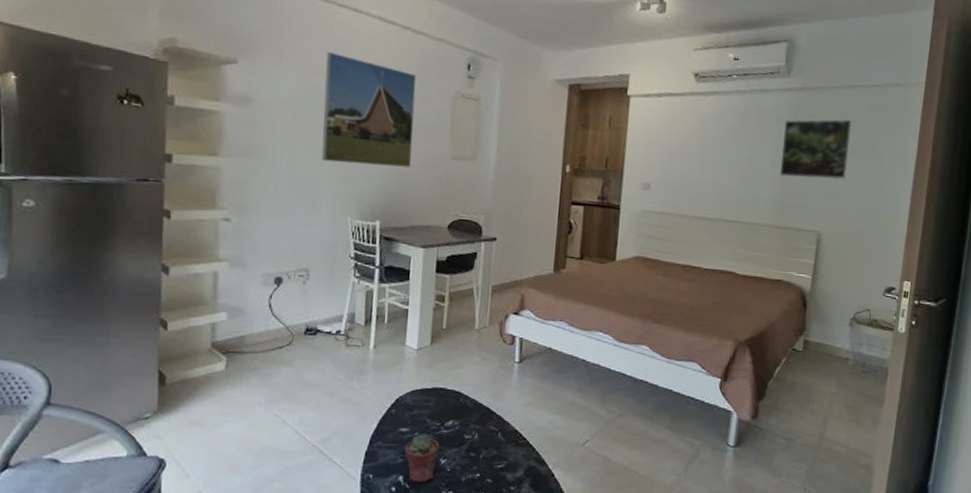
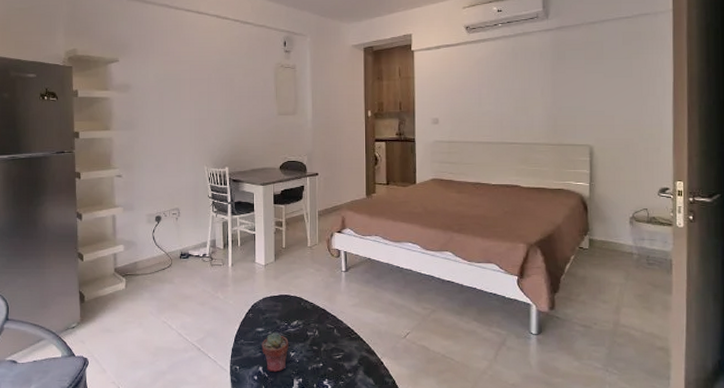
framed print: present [321,51,417,168] -> none [180,45,248,126]
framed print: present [779,119,851,180] -> none [548,48,610,102]

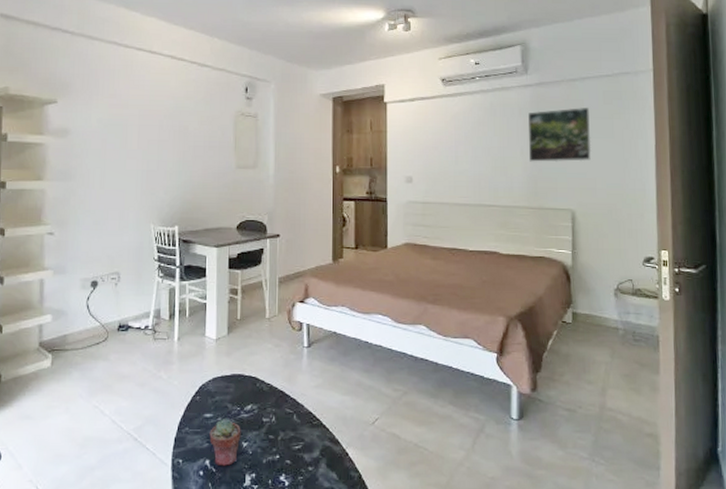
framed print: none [548,48,610,102] -> present [528,107,592,162]

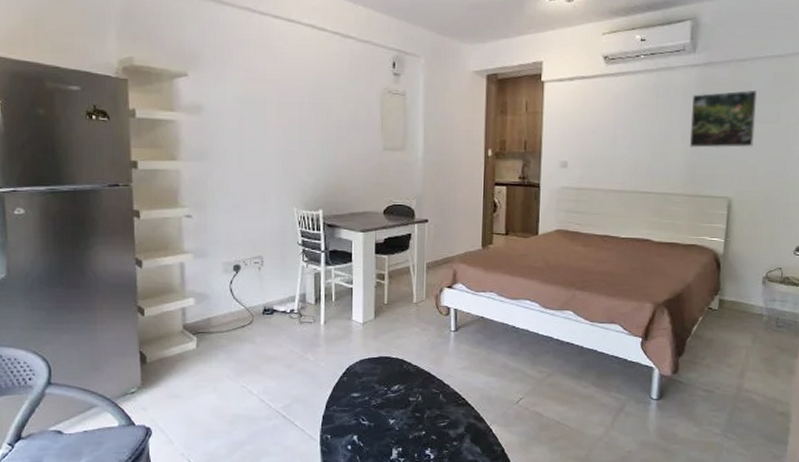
potted succulent: present [209,419,241,466] -> none [357,398,388,441]

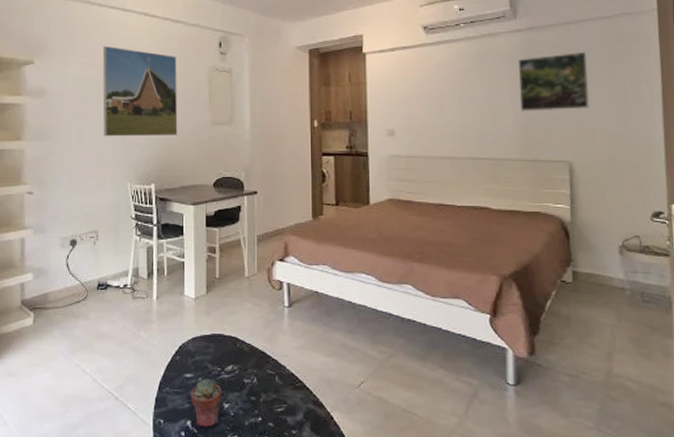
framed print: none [265,59,348,160] -> present [102,45,178,137]
potted succulent: none [357,398,388,441] -> present [190,379,222,427]

